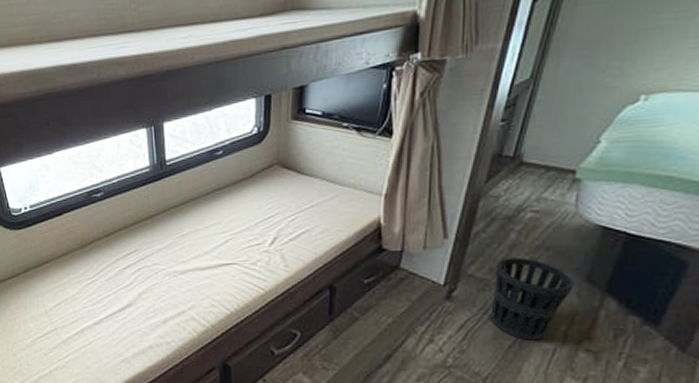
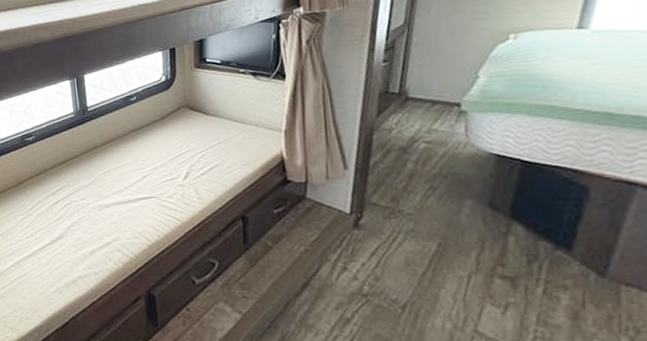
wastebasket: present [490,258,574,341] -> none [397,186,478,267]

